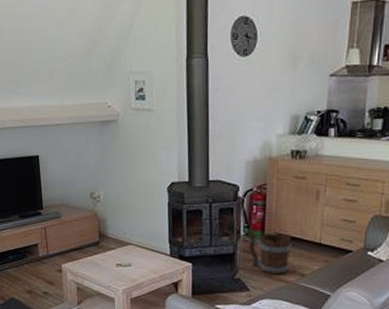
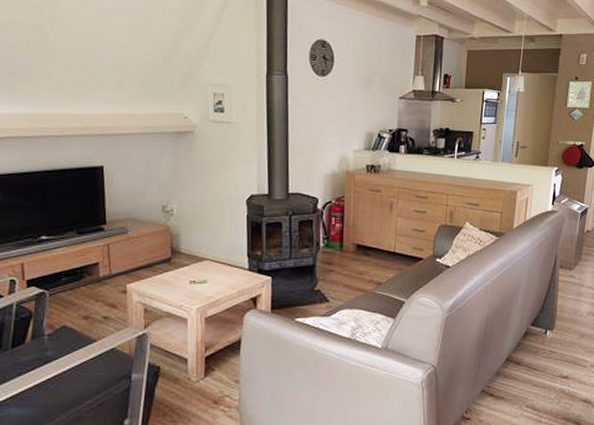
bucket: present [247,228,293,275] -> none [326,240,369,285]

